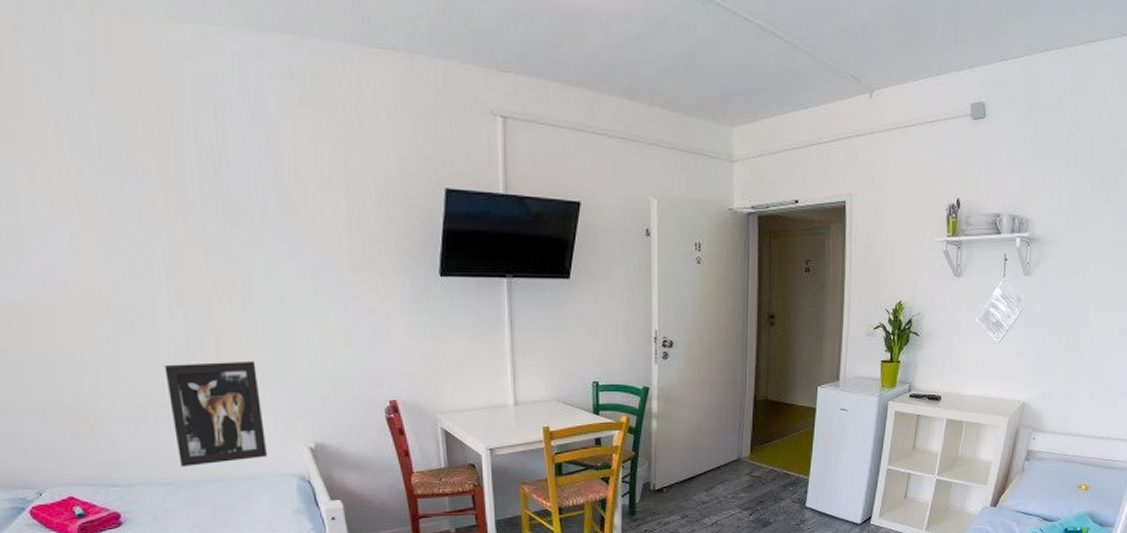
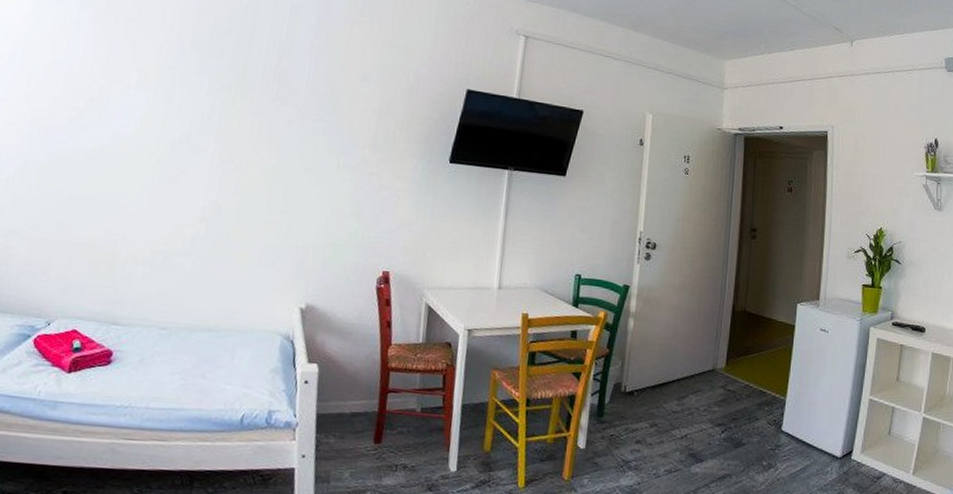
wall art: present [164,360,267,468] -> none [180,216,272,314]

